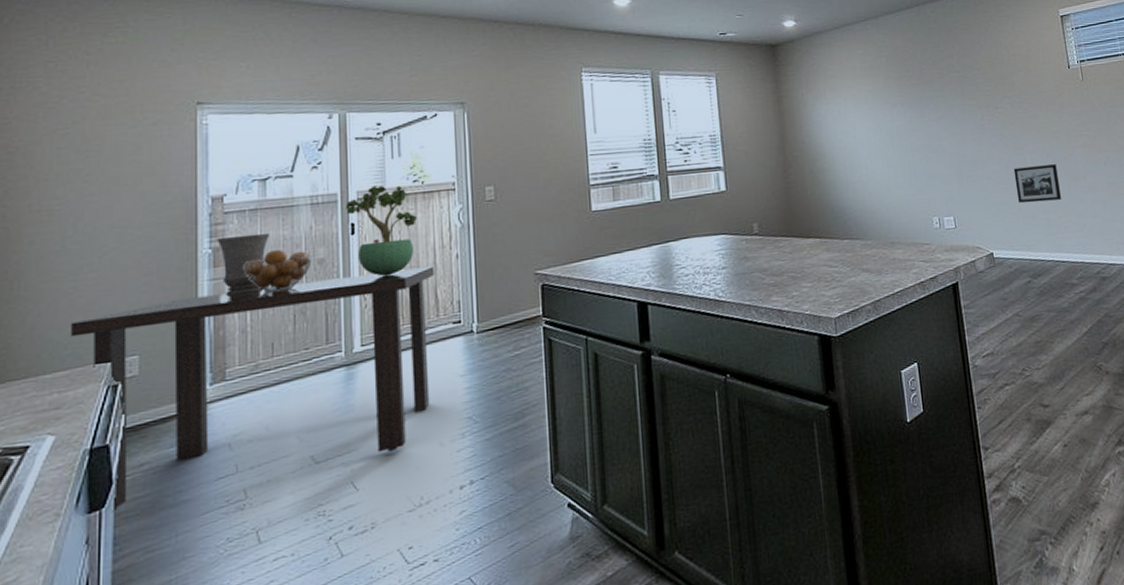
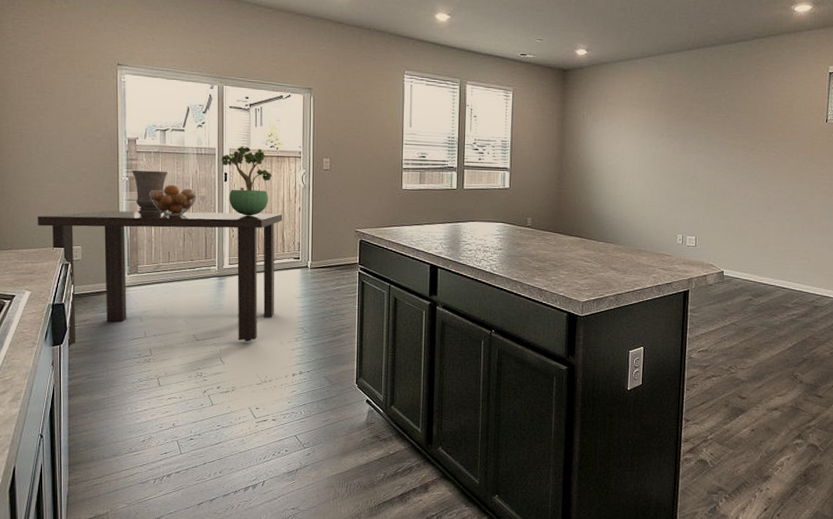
picture frame: present [1013,164,1062,203] -> none [754,204,795,236]

